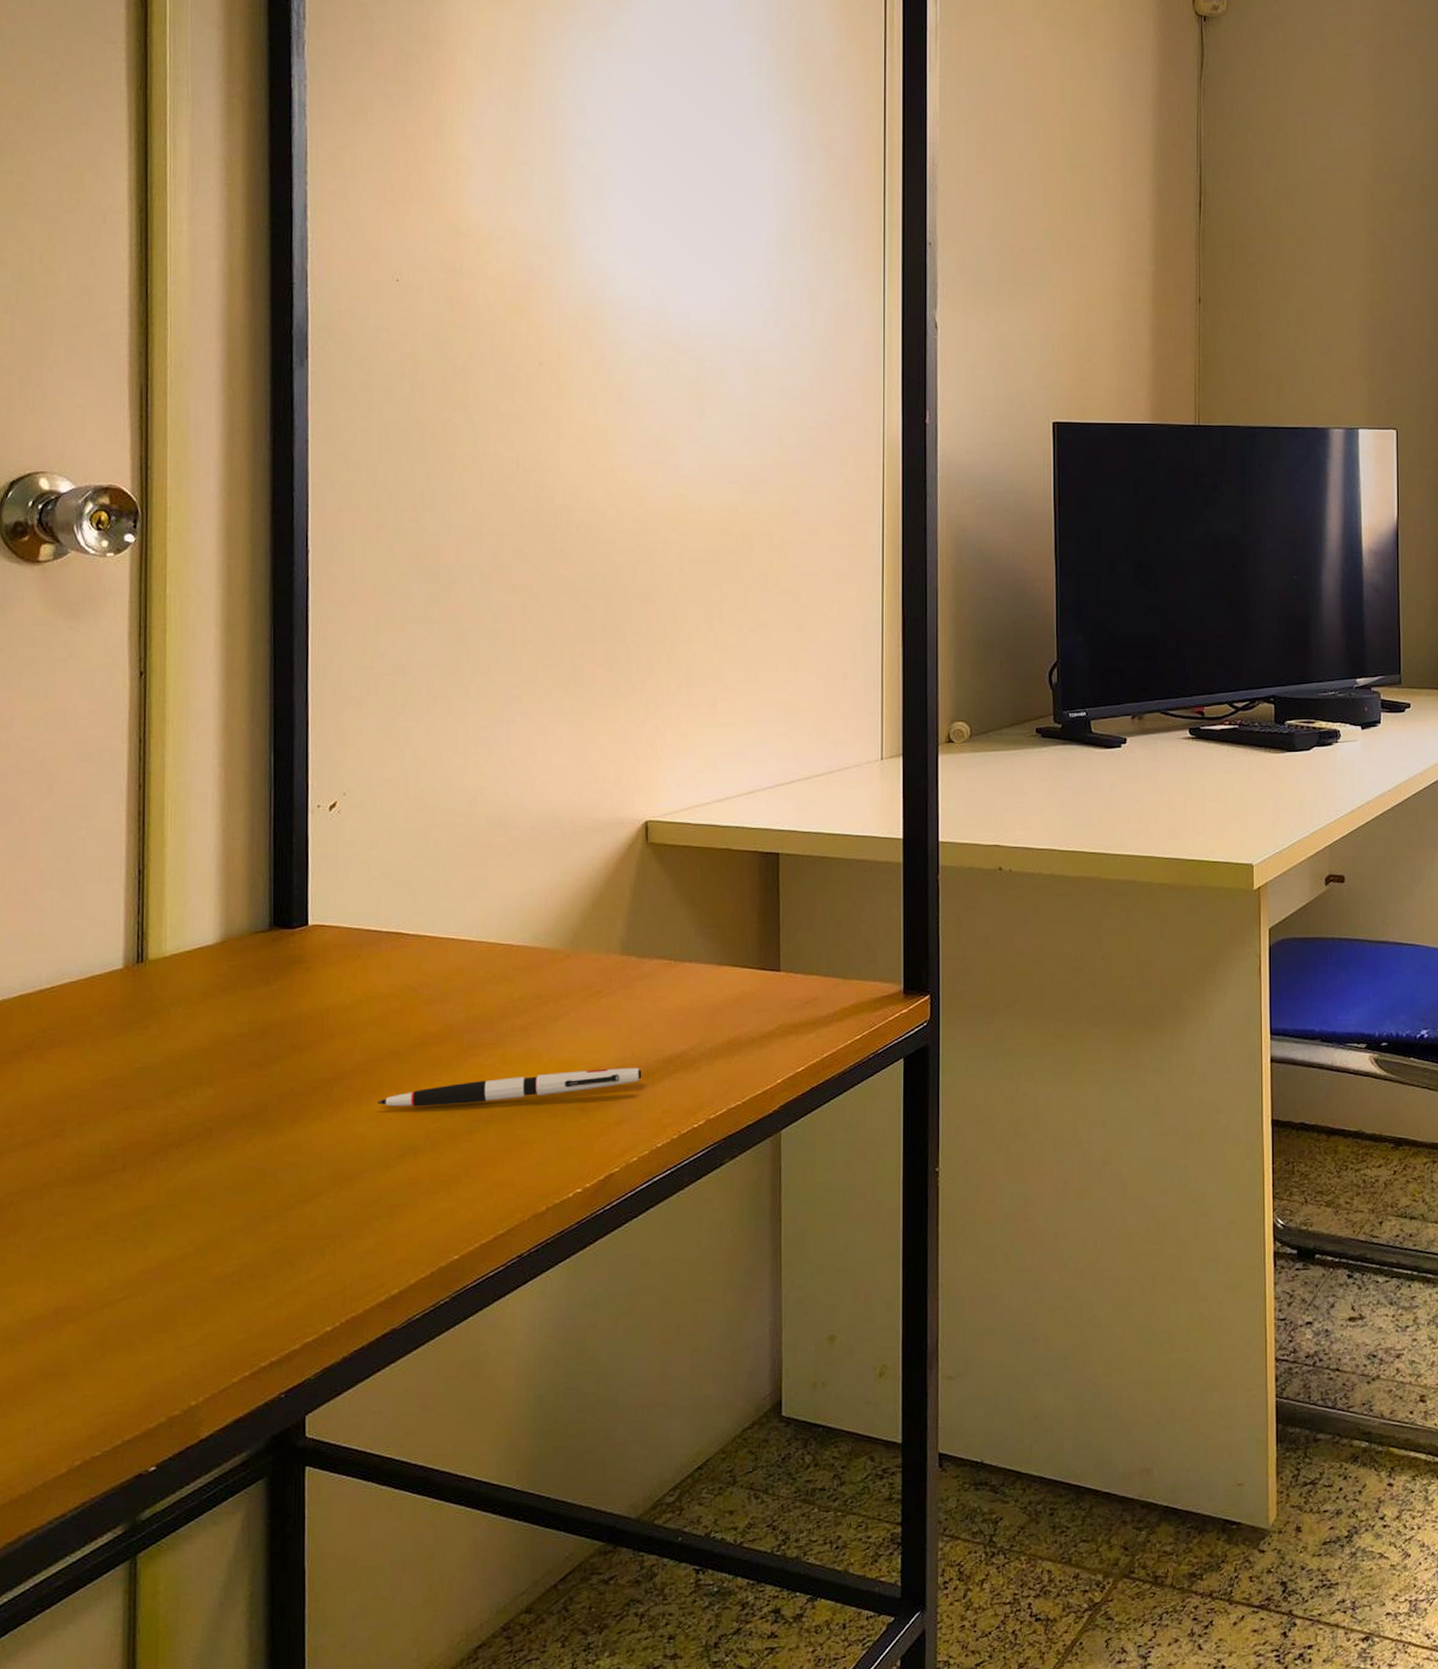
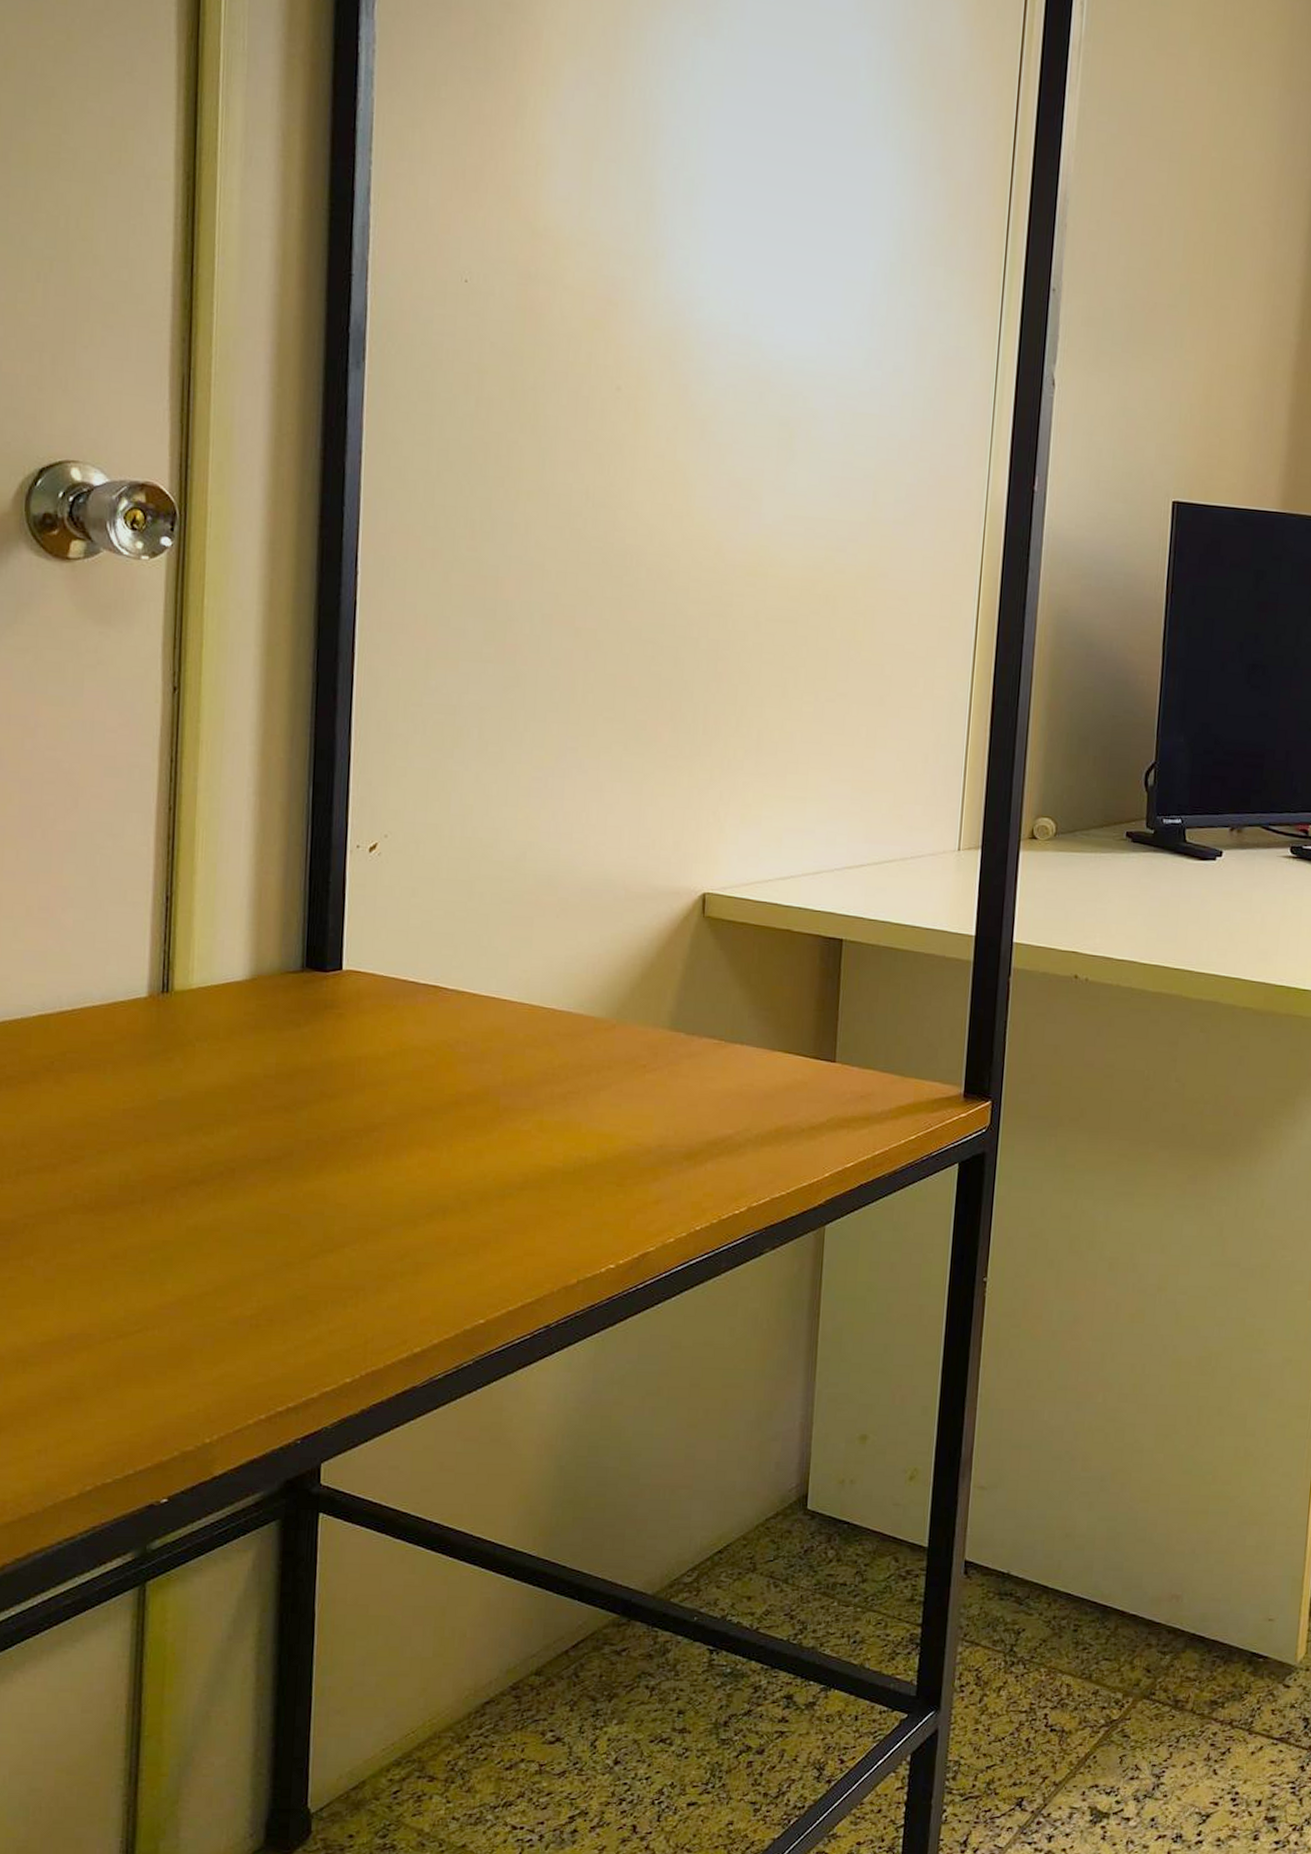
pen: present [377,1067,642,1107] -> none [407,1145,684,1169]

